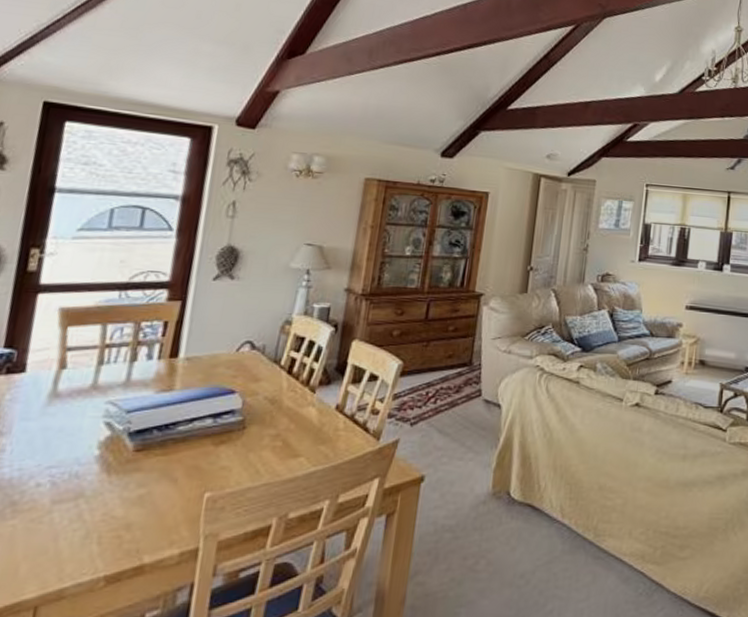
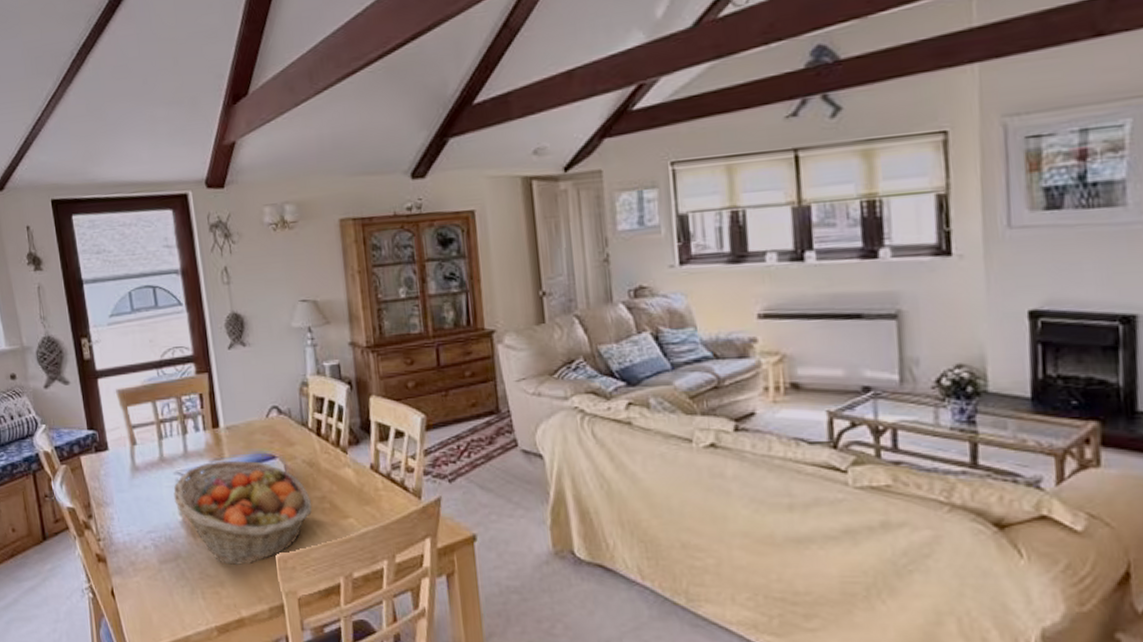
fruit basket: none [96,392,263,505] -> present [173,460,312,565]

